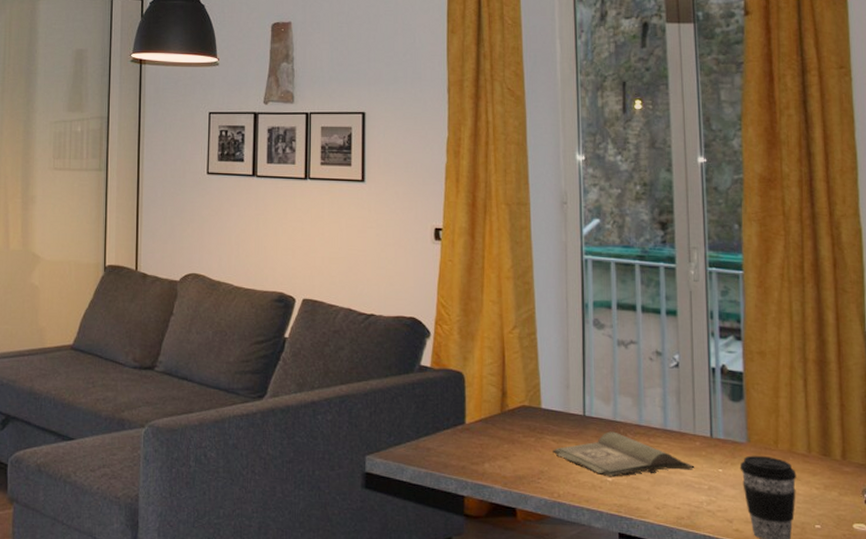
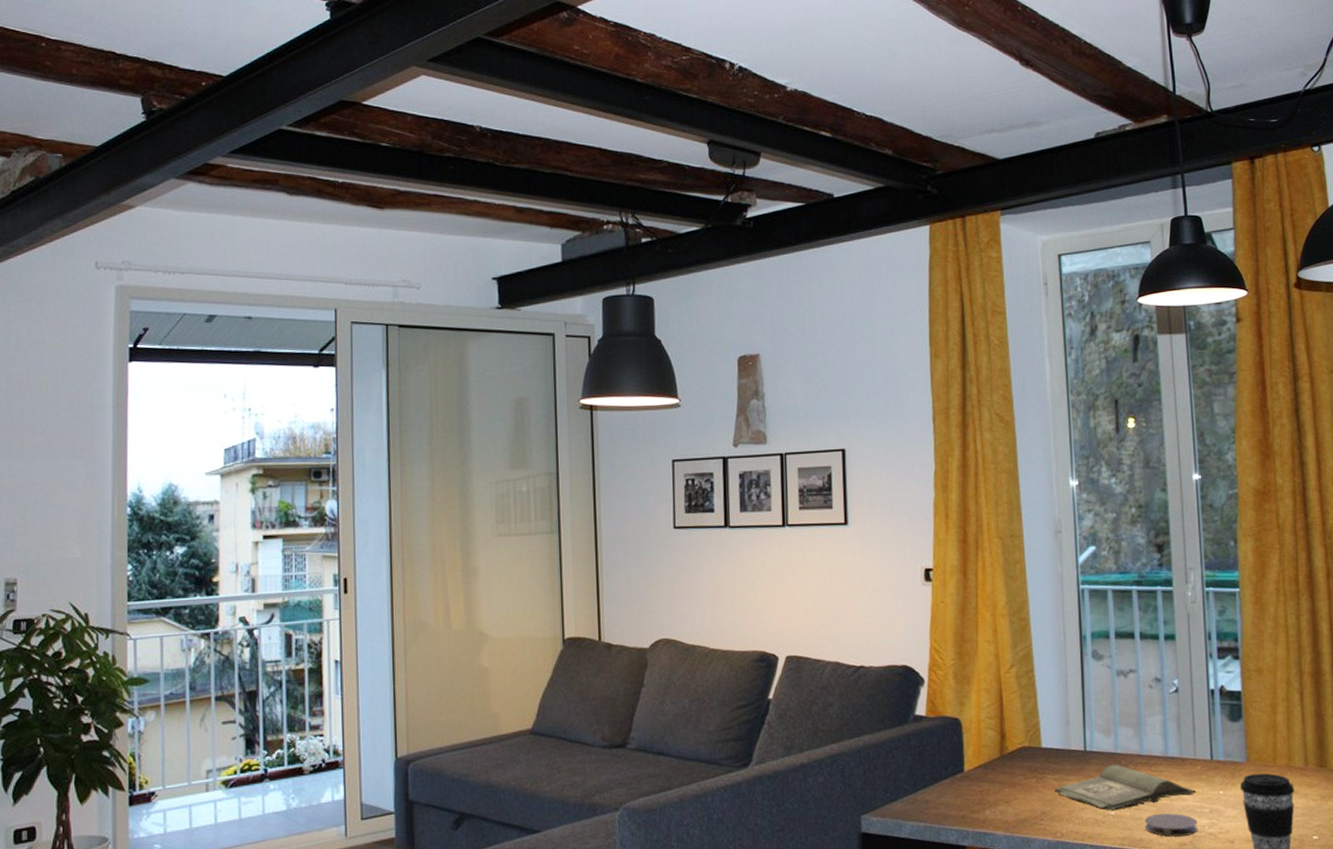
coaster: none [641,484,696,510] -> present [1144,813,1198,837]

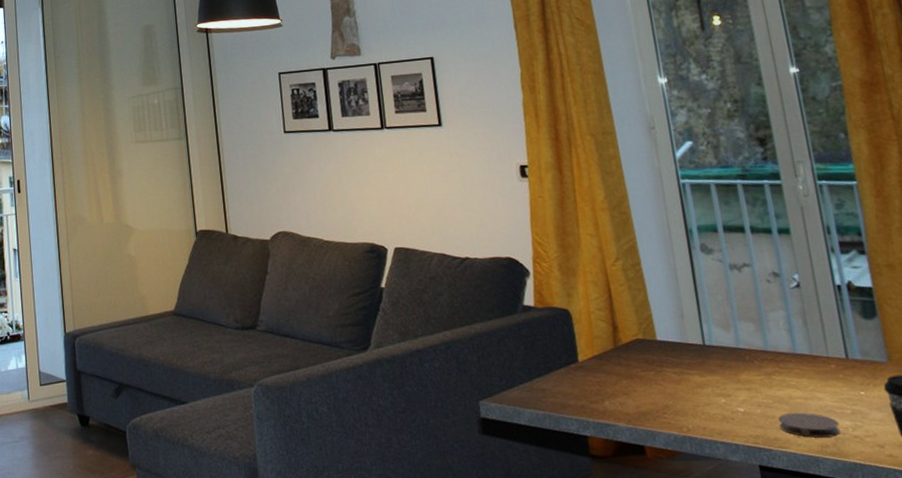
hardback book: present [1054,764,1196,811] -> none [675,359,834,408]

